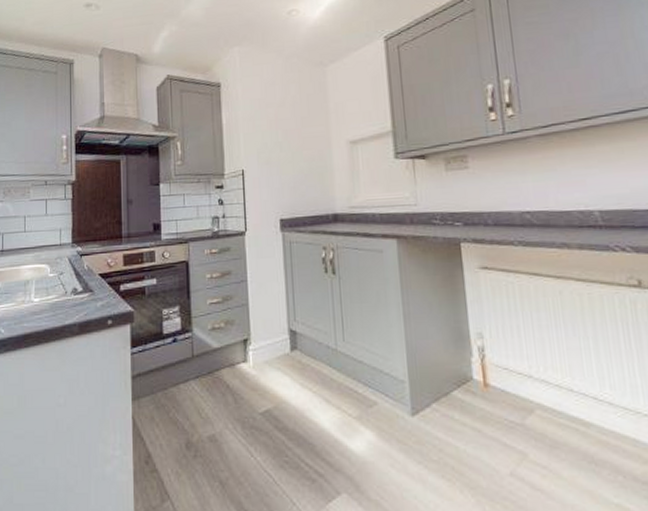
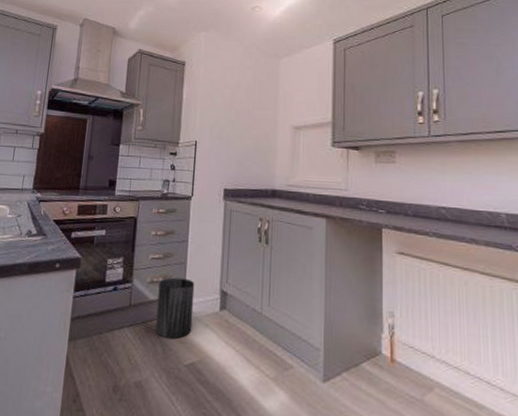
trash can: none [221,321,263,386] -> present [155,277,195,339]

